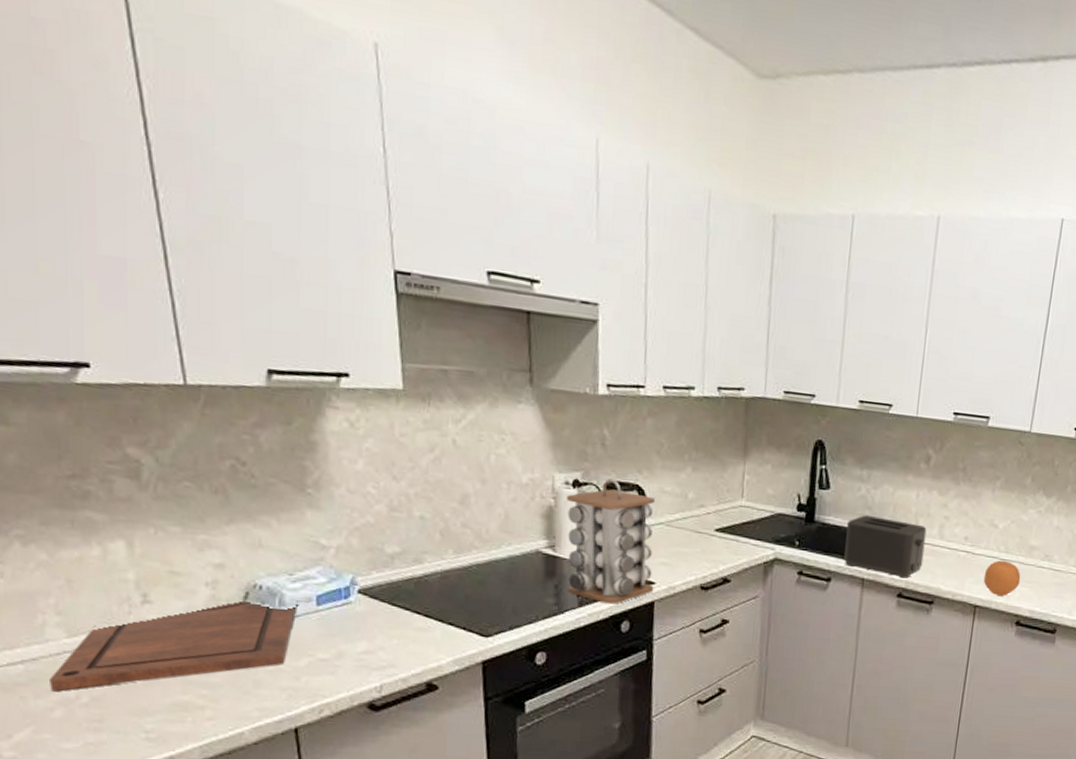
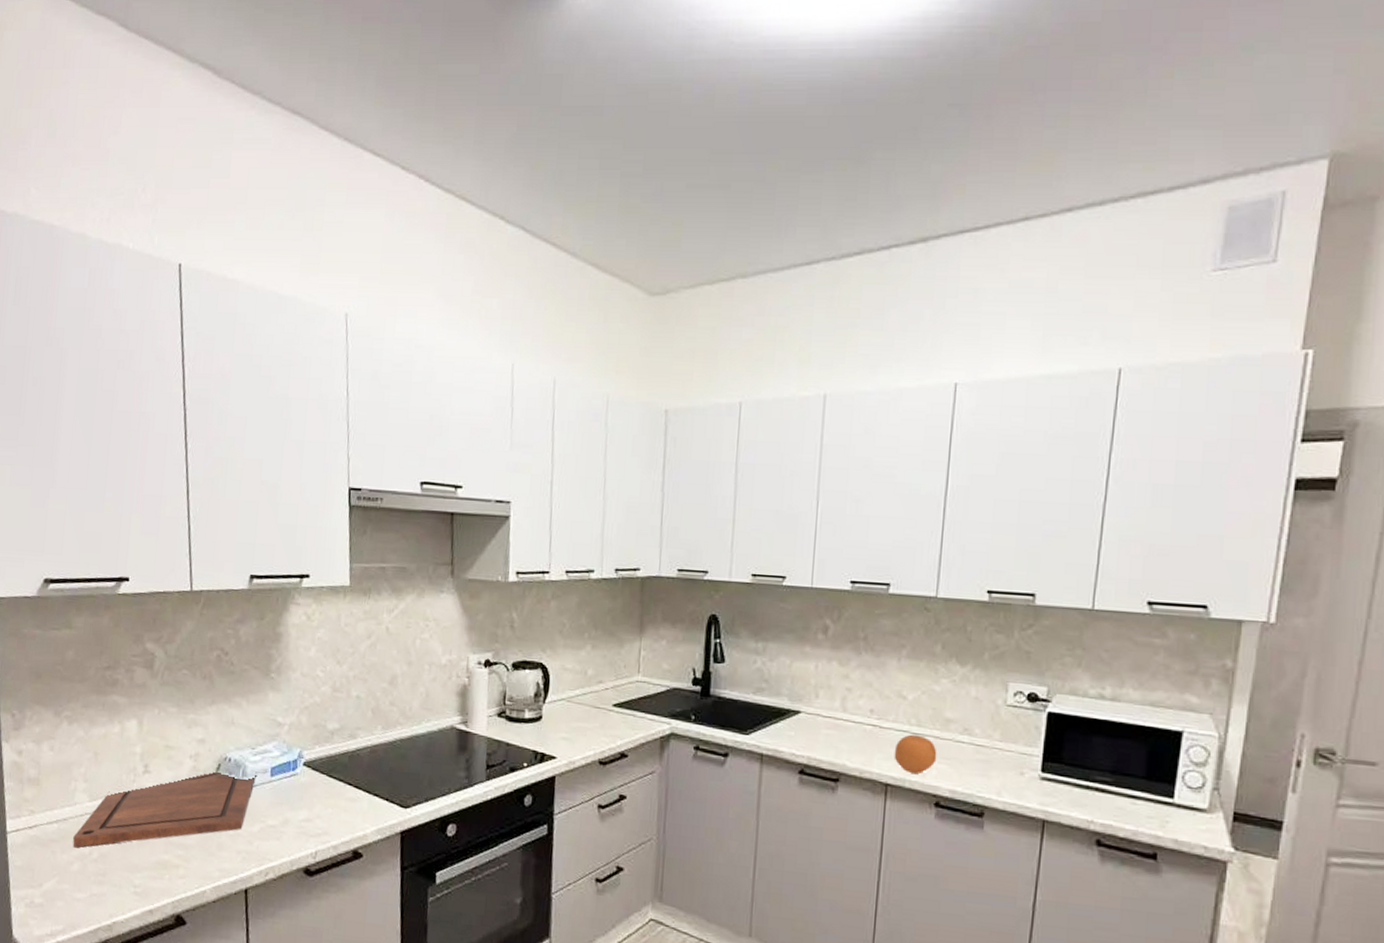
spice rack: present [567,478,655,604] -> none [477,658,557,778]
toaster: present [844,515,927,578] -> none [741,688,828,754]

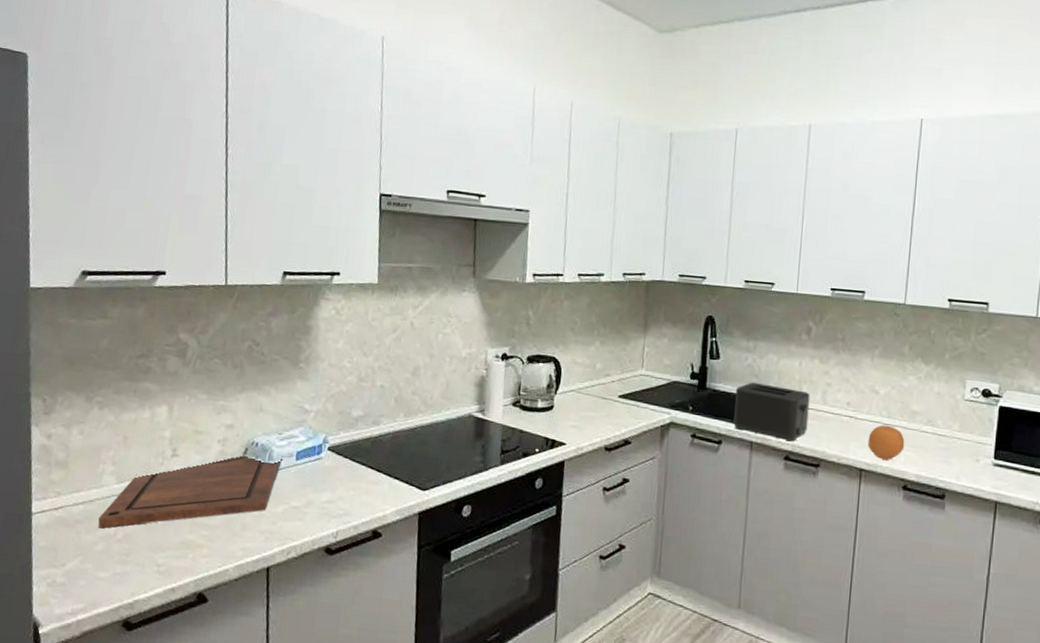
toaster: none [741,688,828,754] -> present [733,383,810,442]

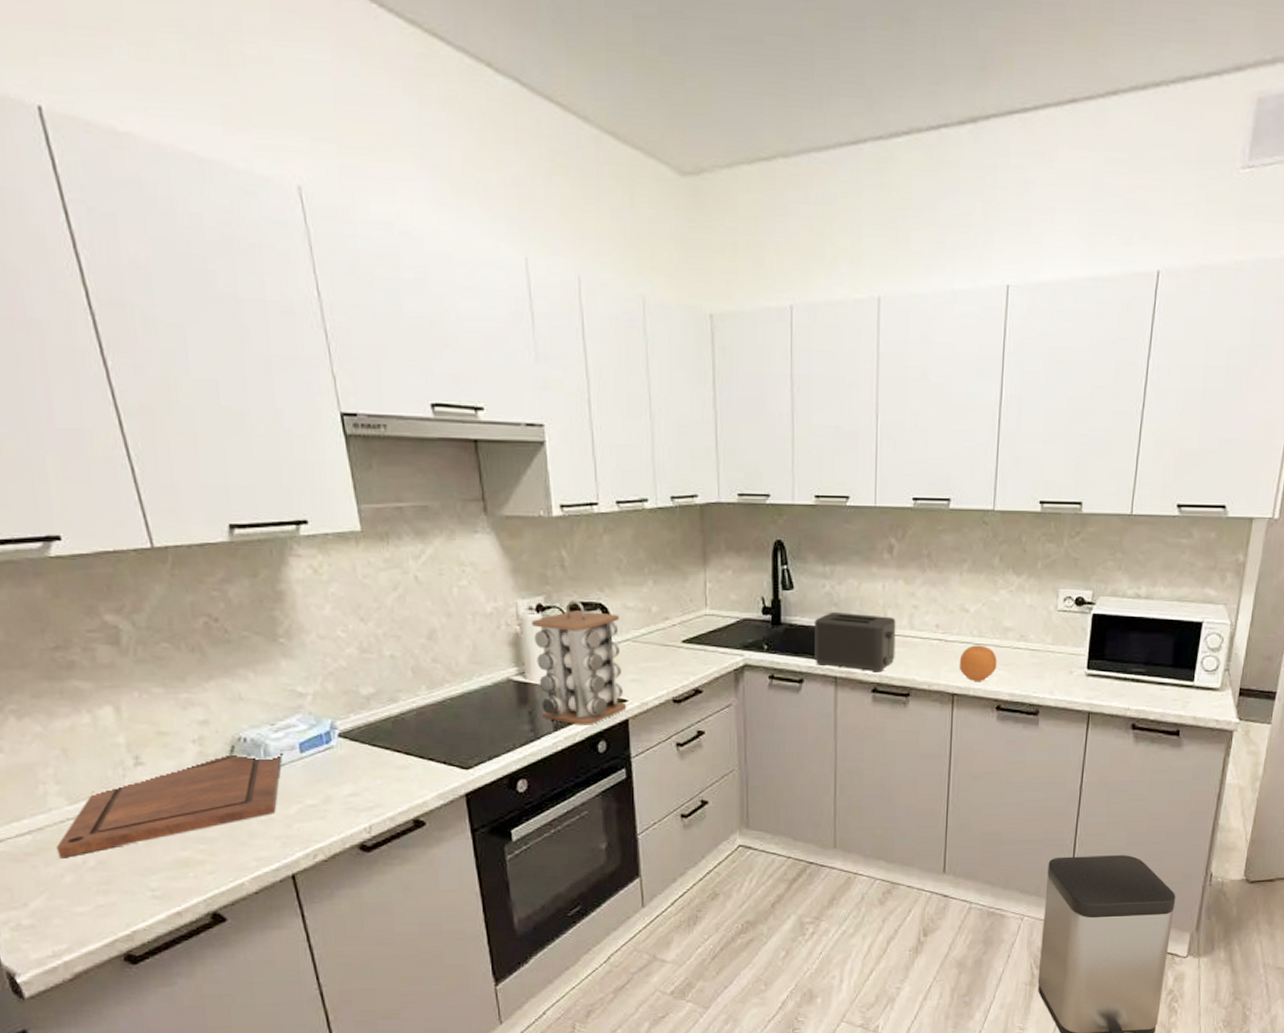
spice rack: none [492,352,568,463] -> present [532,600,627,726]

